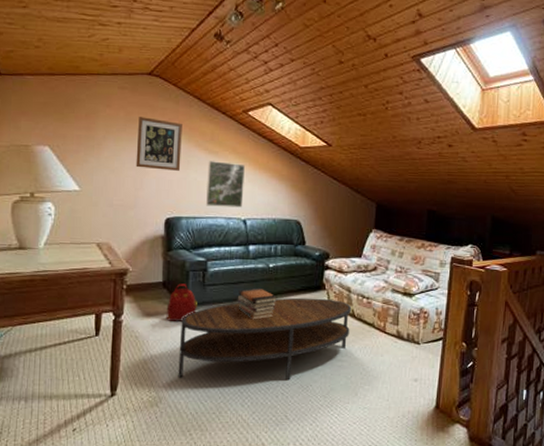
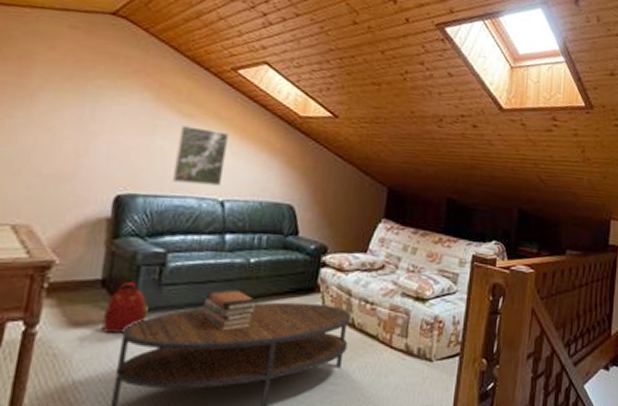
wall art: present [135,117,182,171] -> none [81,65,151,136]

